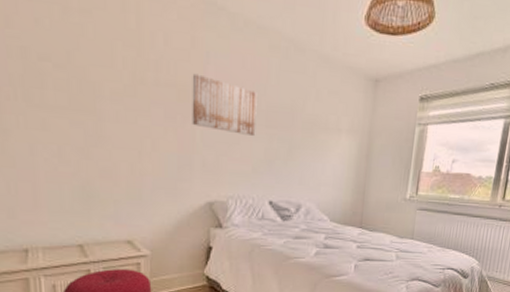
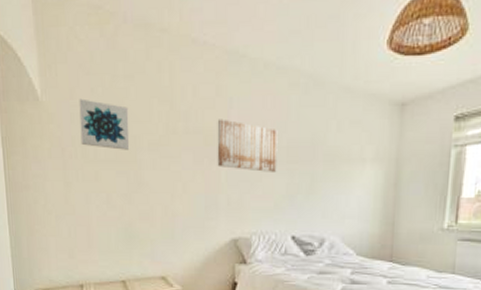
wall art: none [18,29,87,97] -> present [79,98,130,150]

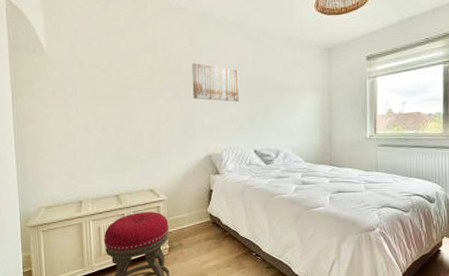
wall art: present [79,98,130,150] -> none [78,50,121,89]

